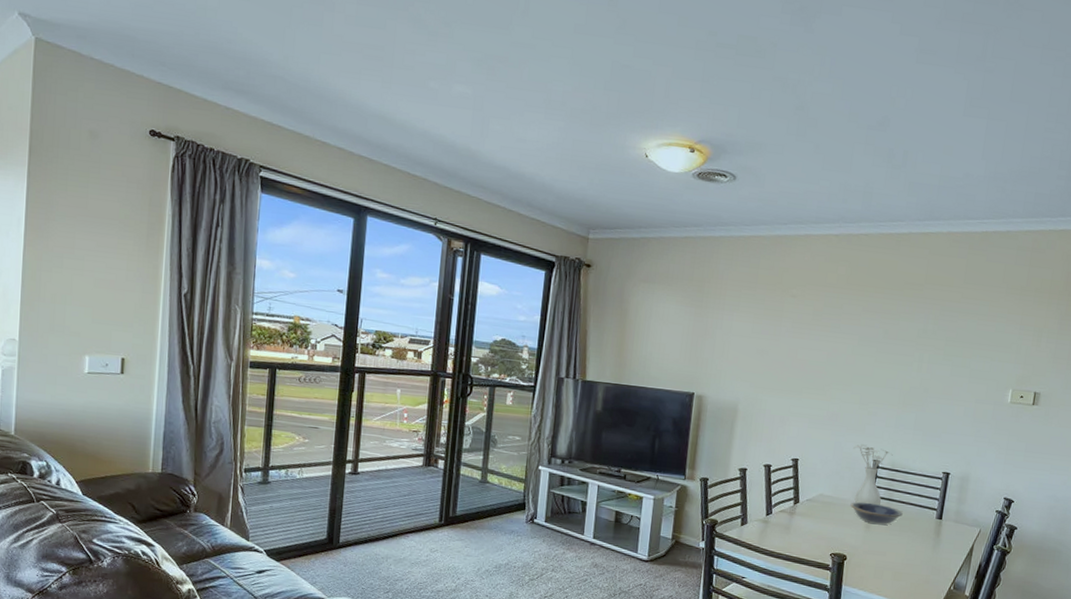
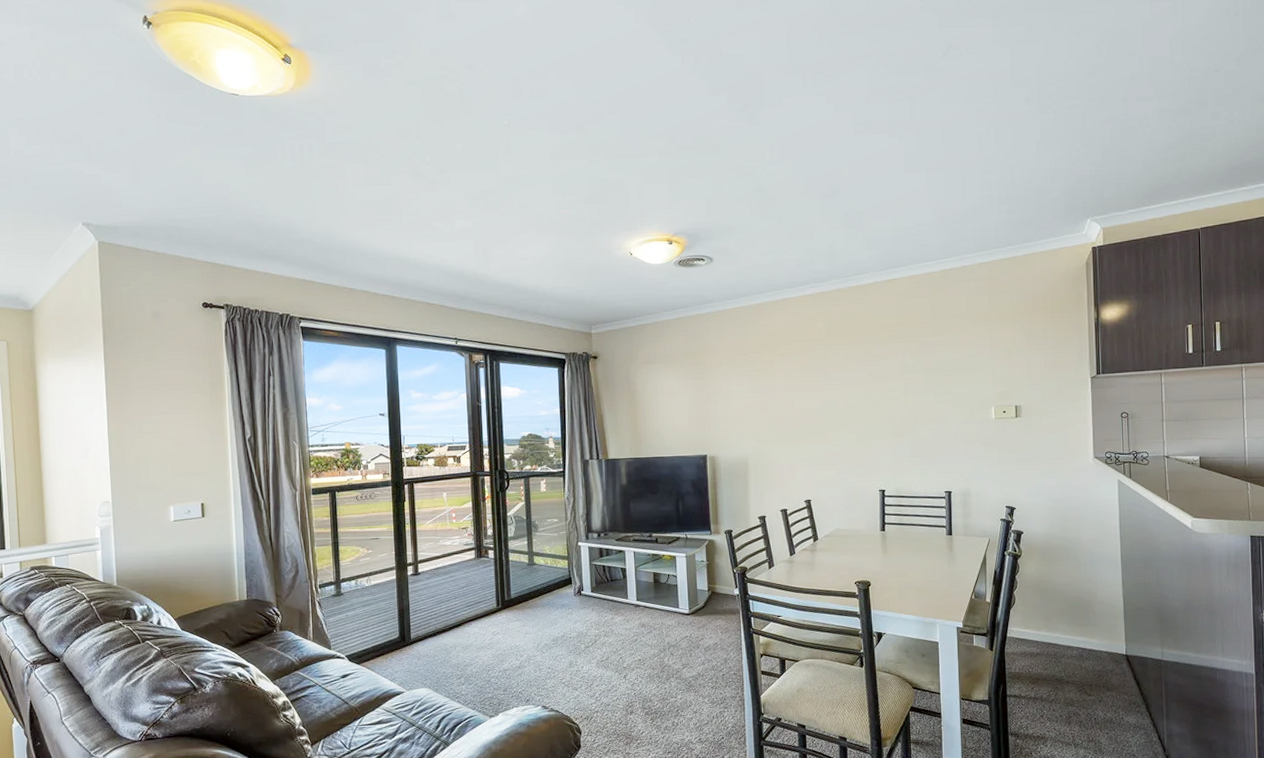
bowl: present [850,501,903,525] -> none [865,529,915,549]
vase: present [853,444,893,506] -> none [859,477,896,532]

